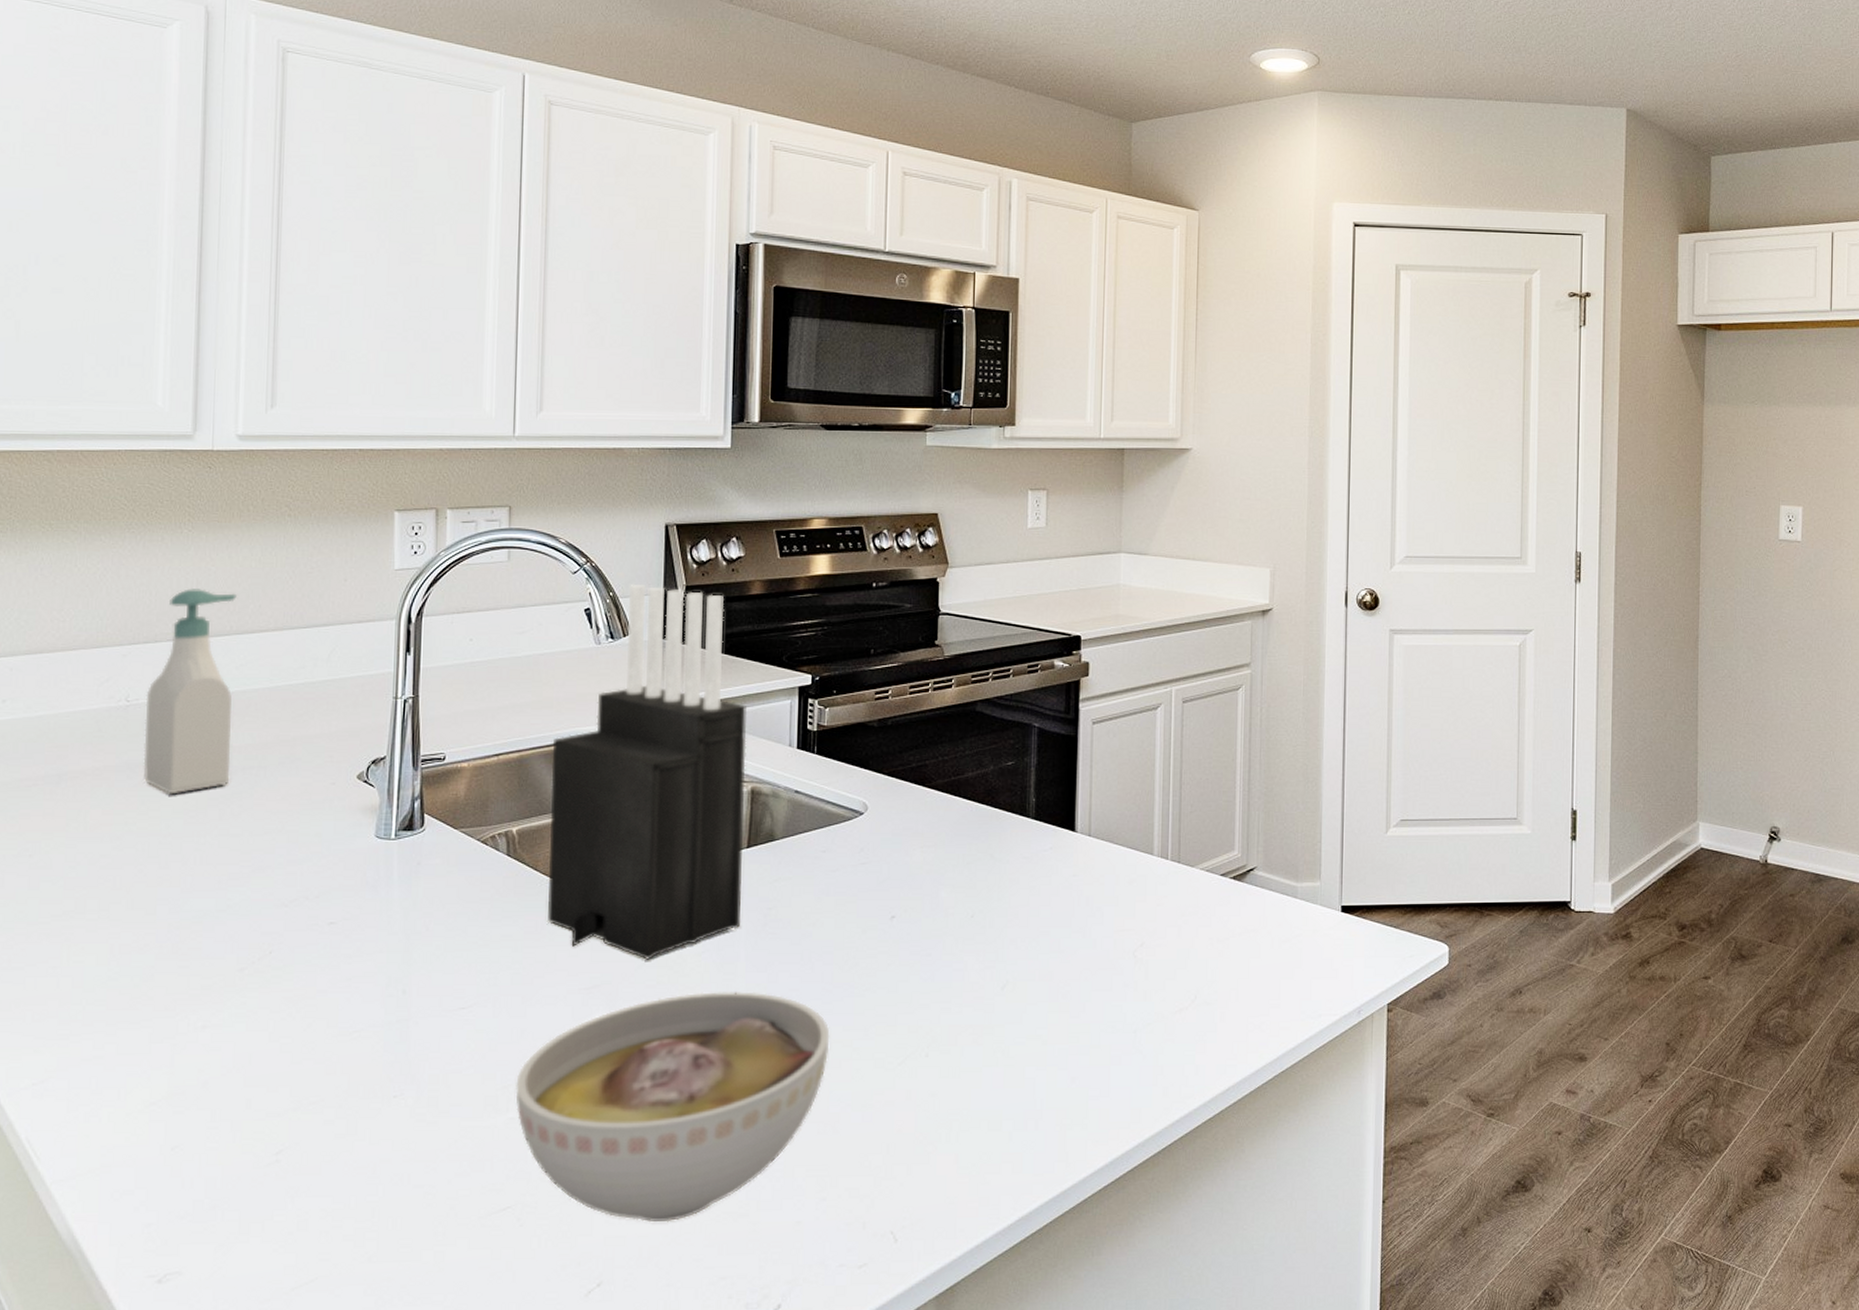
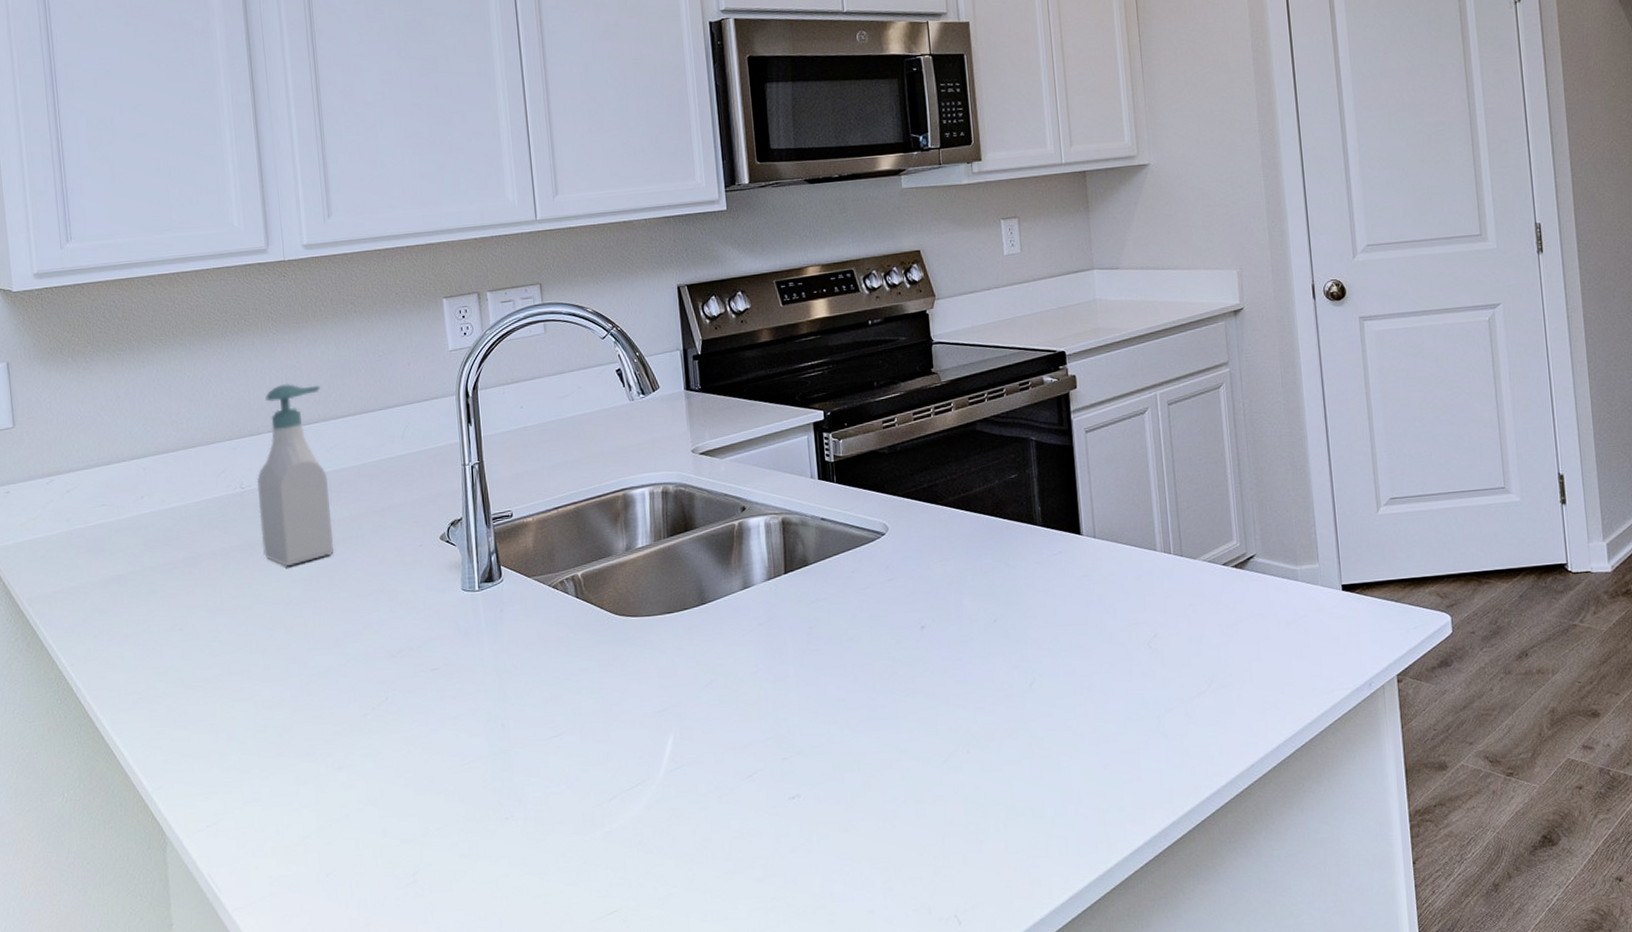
bowl: present [515,992,830,1222] -> none [608,704,879,917]
knife block: present [548,583,747,960] -> none [602,343,786,682]

